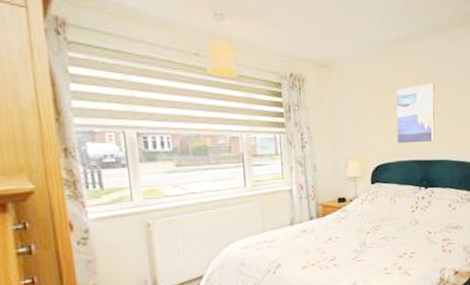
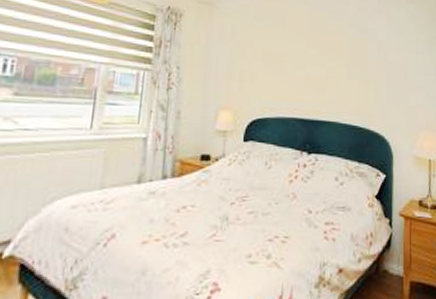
wall art: present [396,83,435,143] -> none [279,34,326,99]

